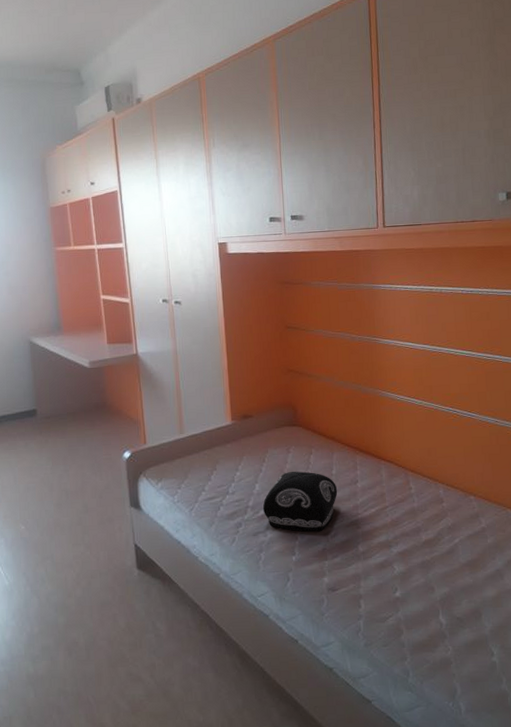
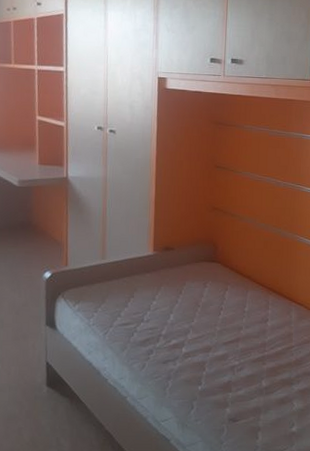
cushion: present [262,471,338,532] -> none [174,305,248,364]

